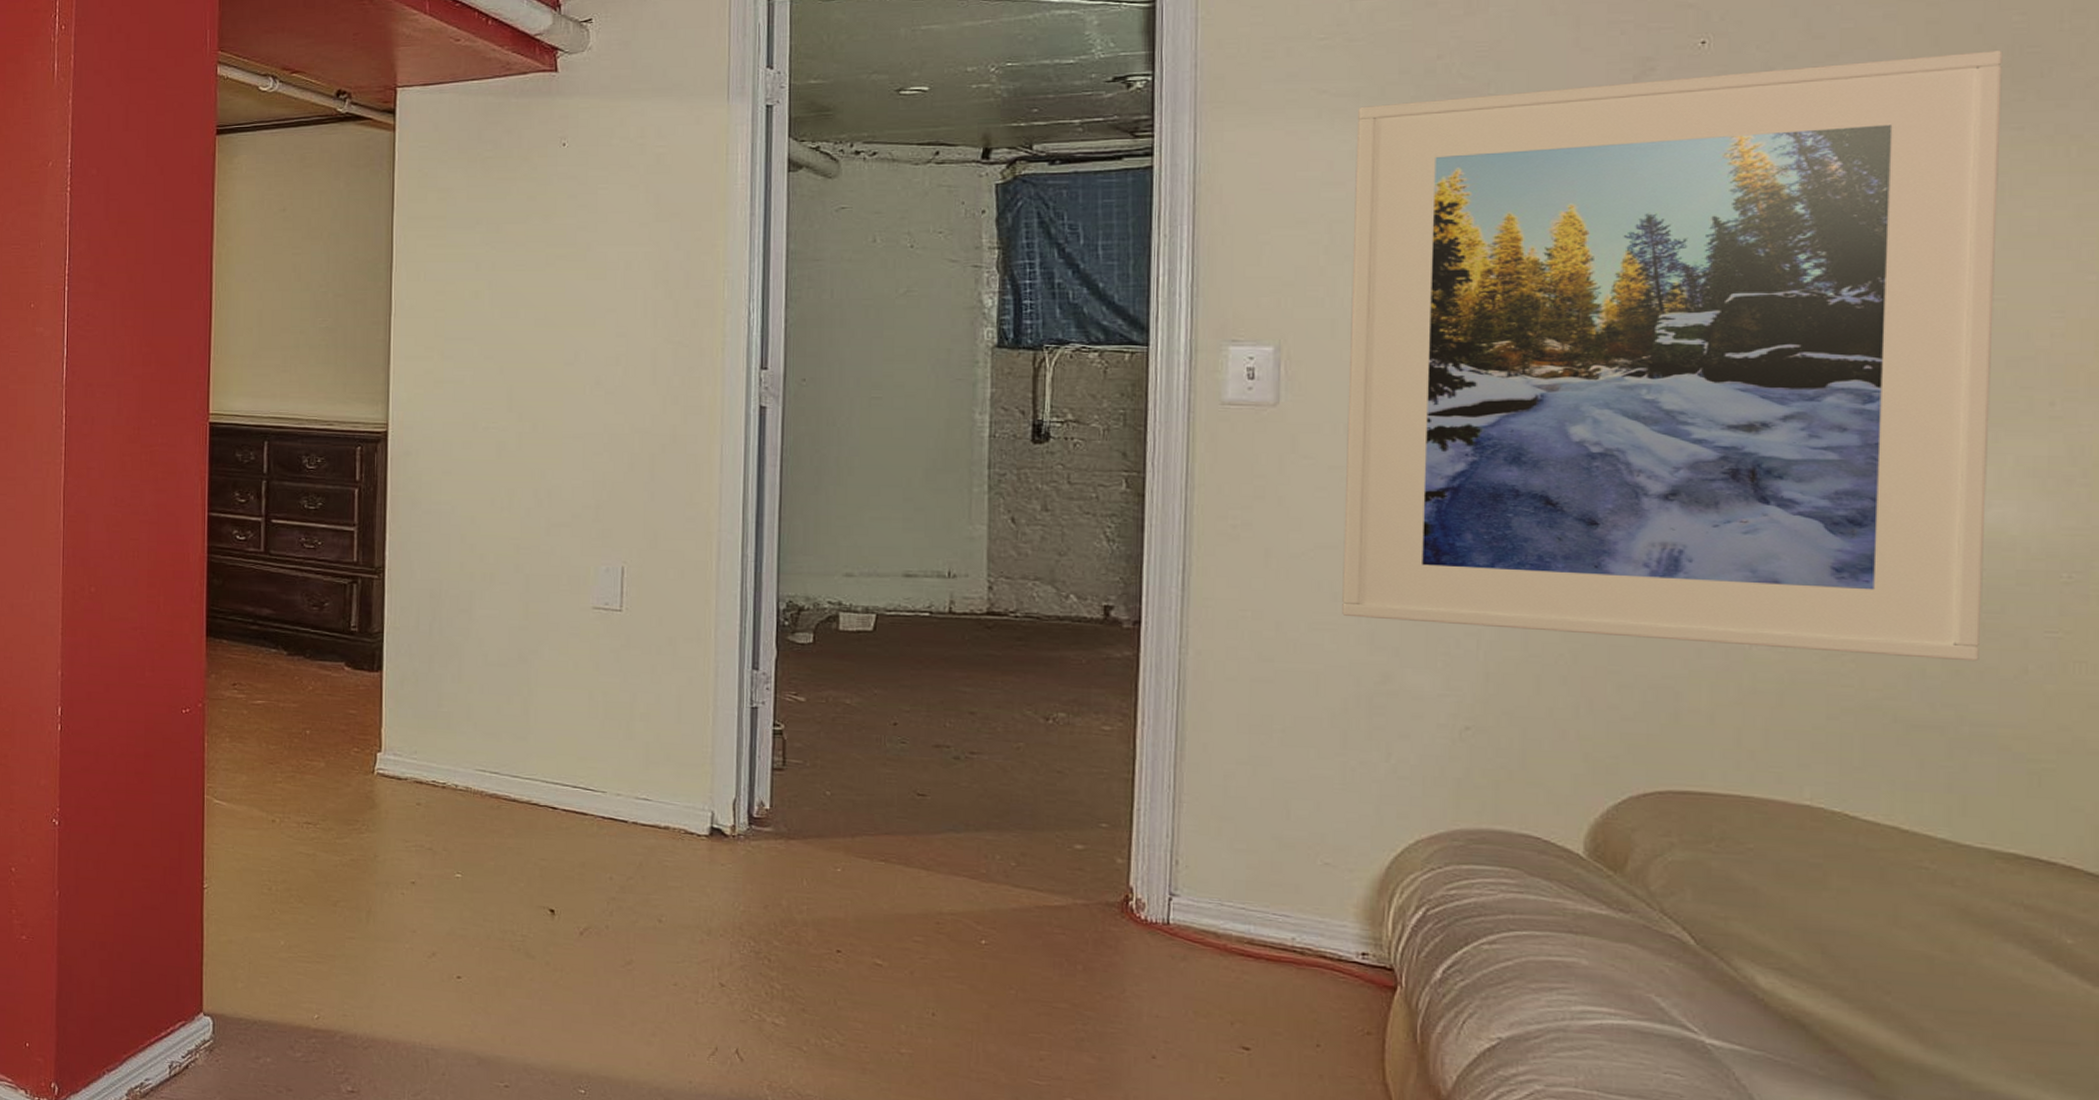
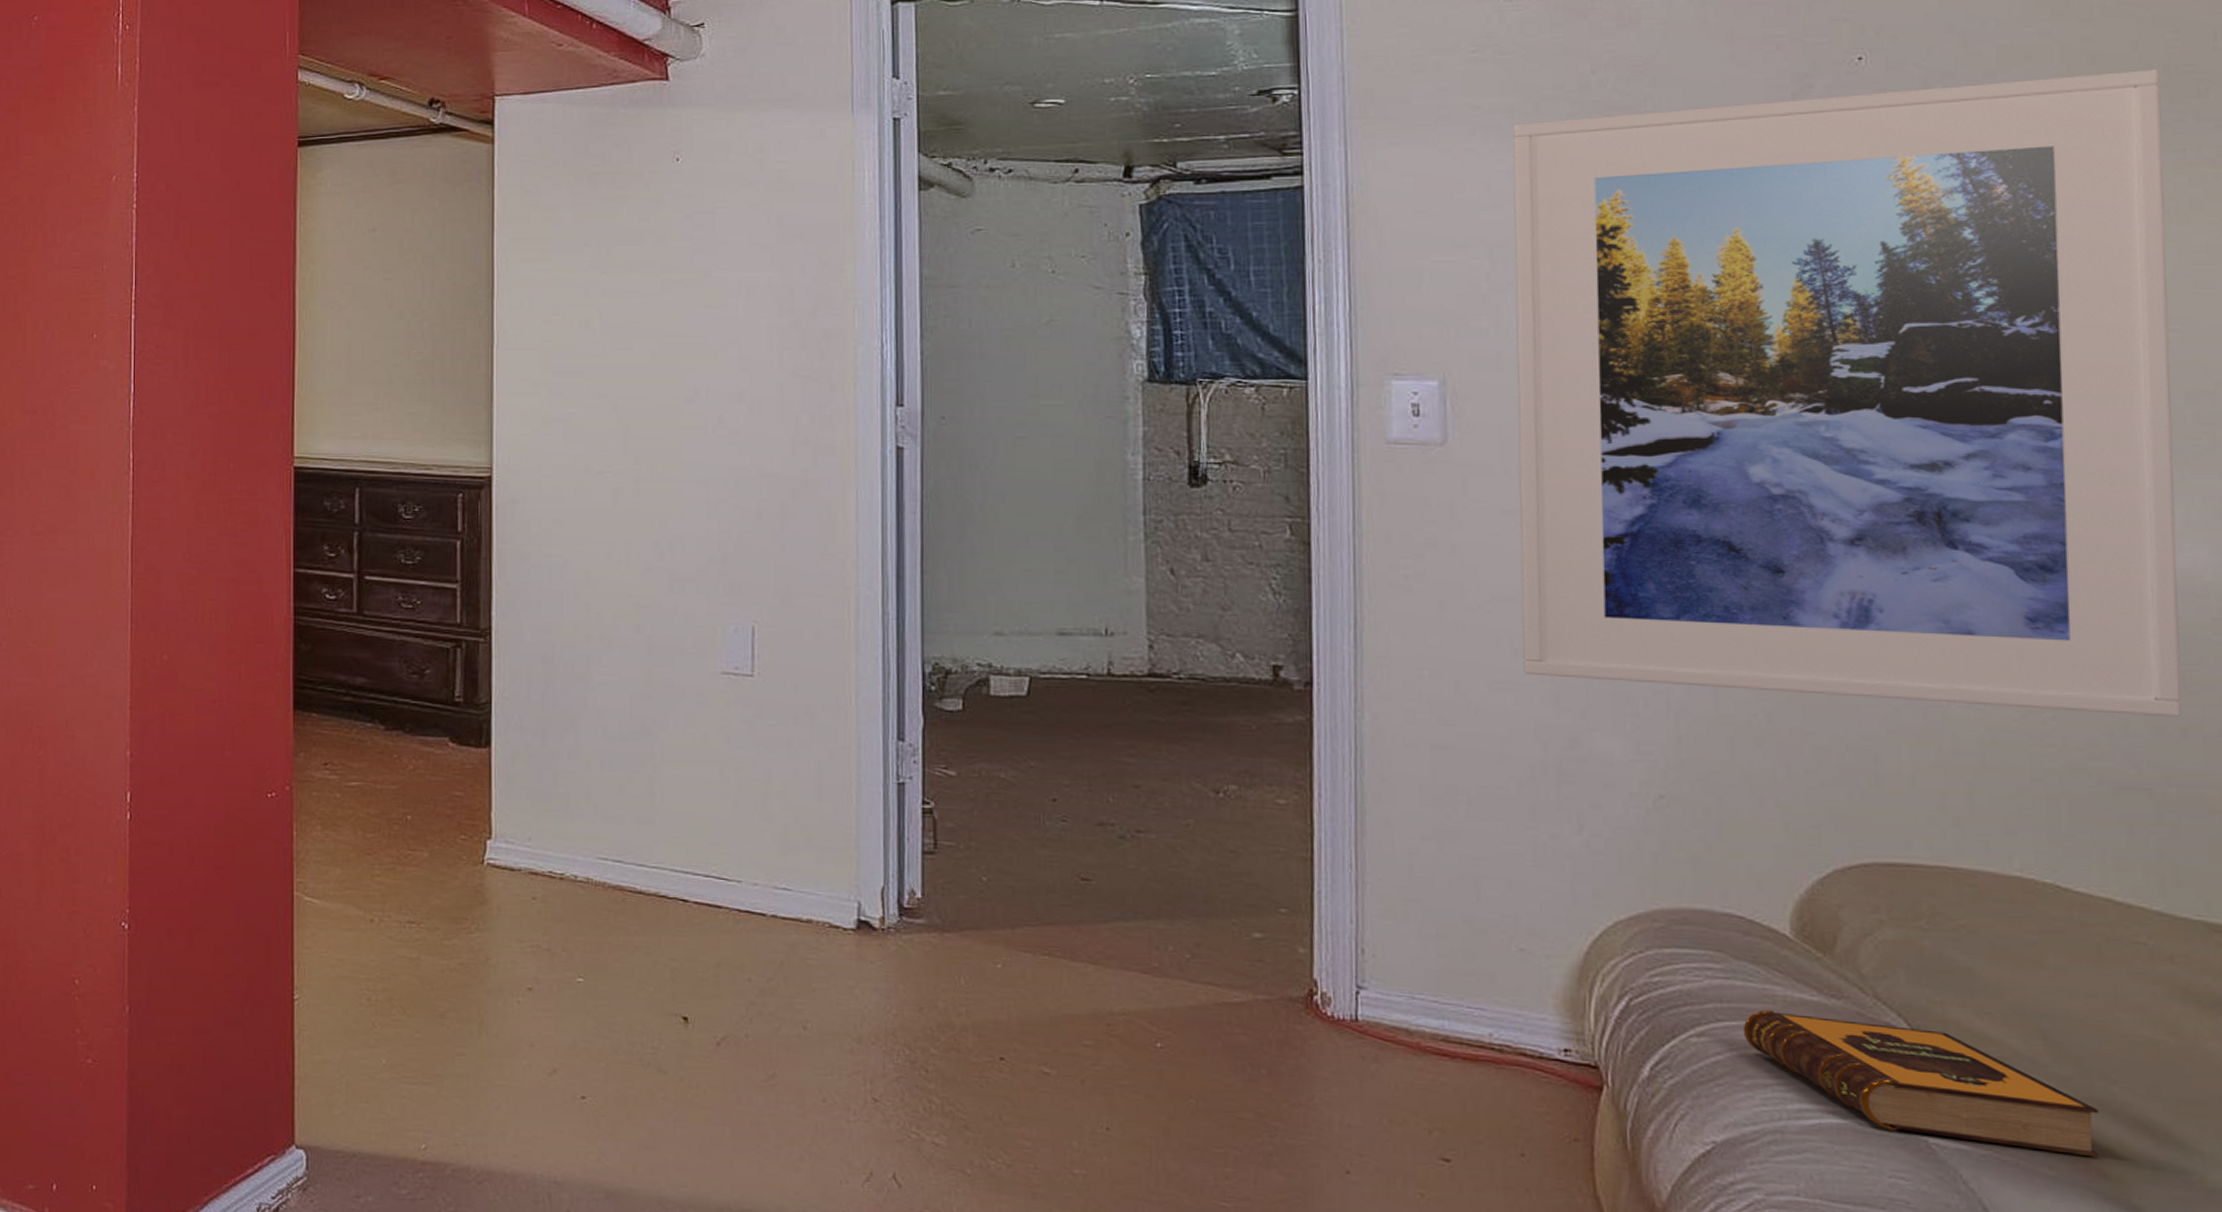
hardback book: none [1533,921,1871,1060] -> present [1742,1009,2099,1158]

